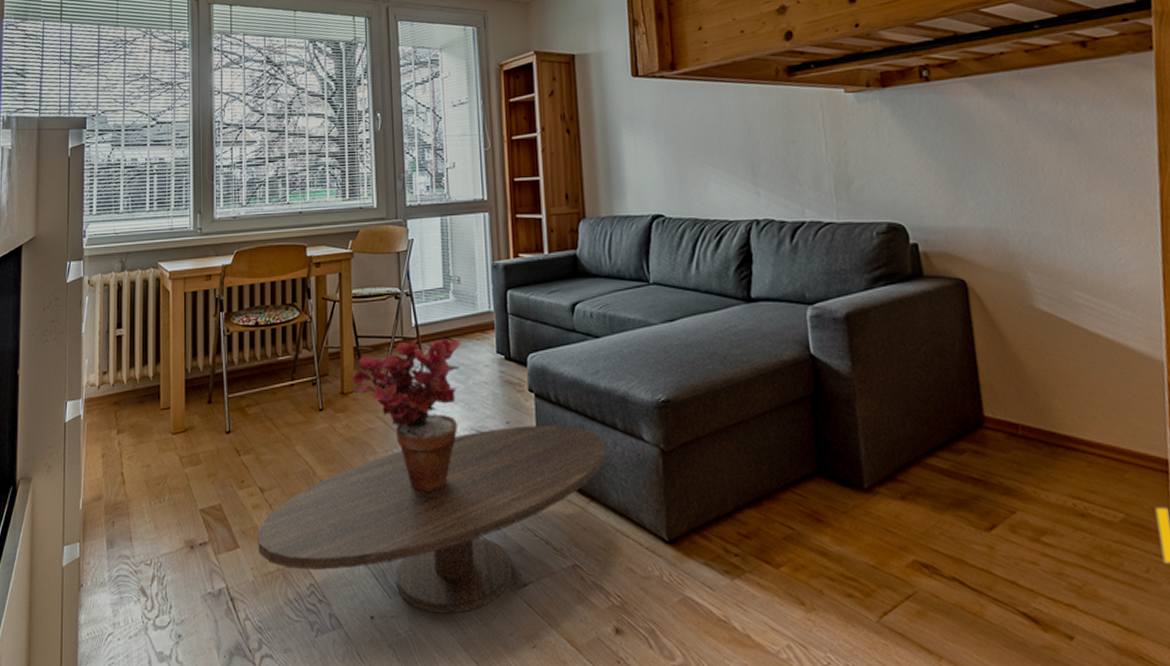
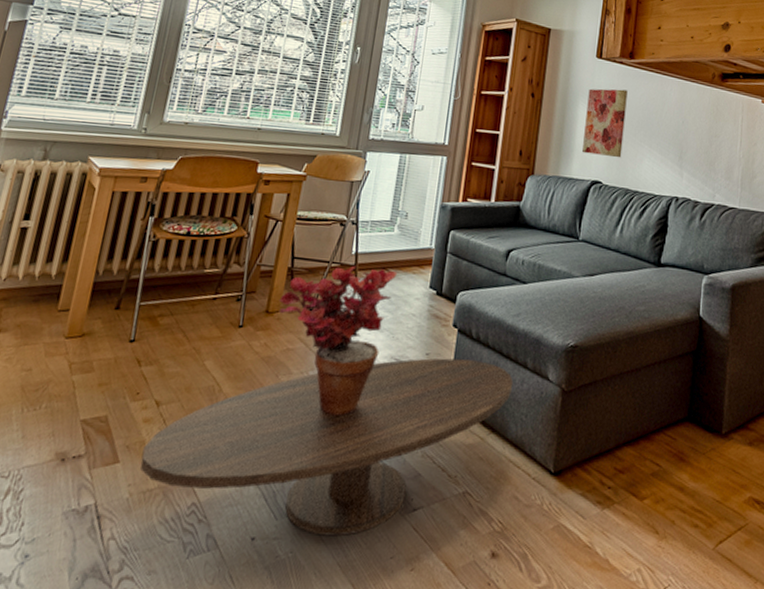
wall art: none [630,107,682,186] -> present [582,88,628,158]

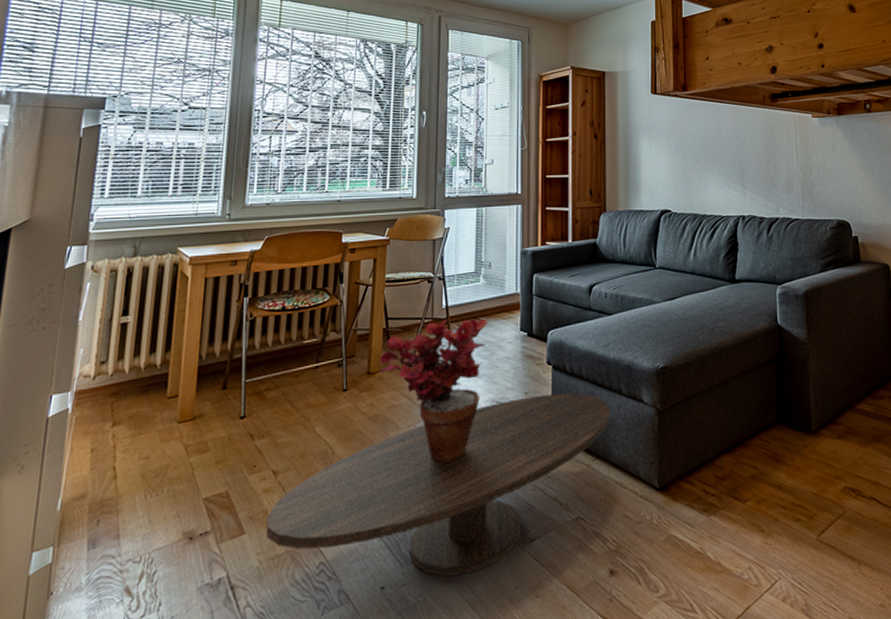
wall art: present [582,88,628,158] -> none [648,121,687,186]

